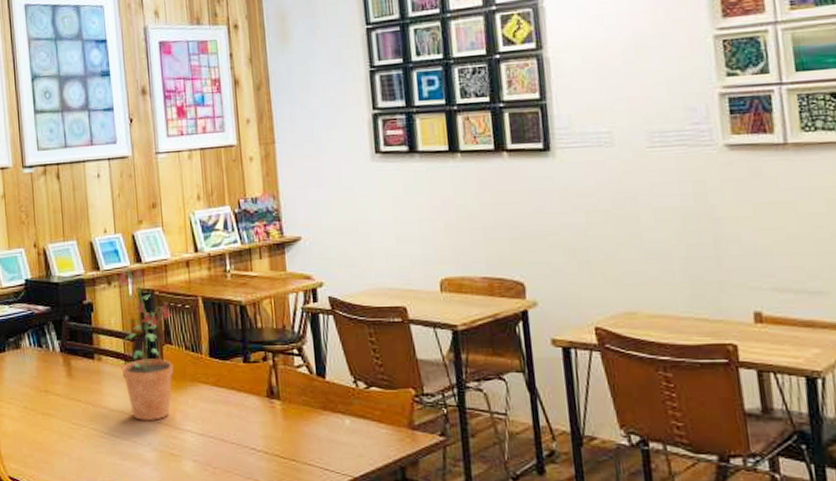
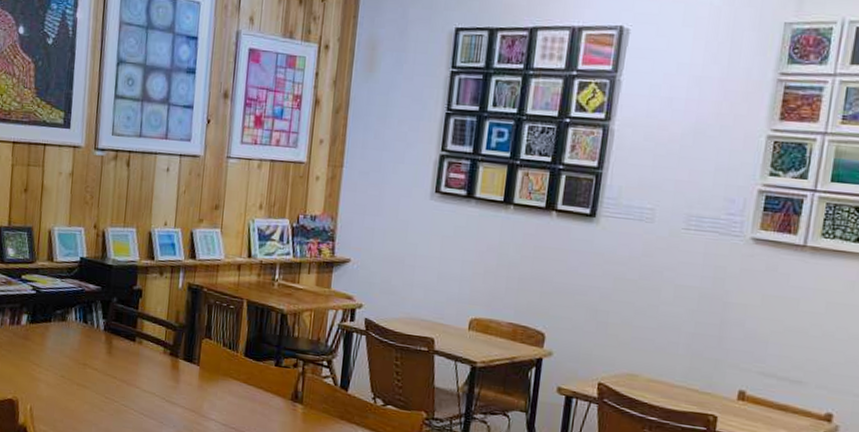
potted plant: present [114,267,174,422] -> none [159,263,217,406]

